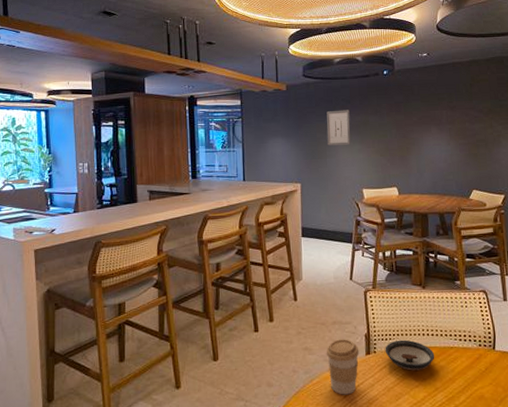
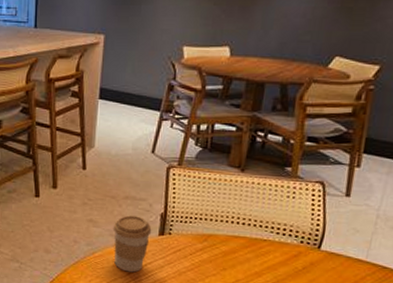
saucer: present [385,339,435,371] -> none [182,224,242,259]

